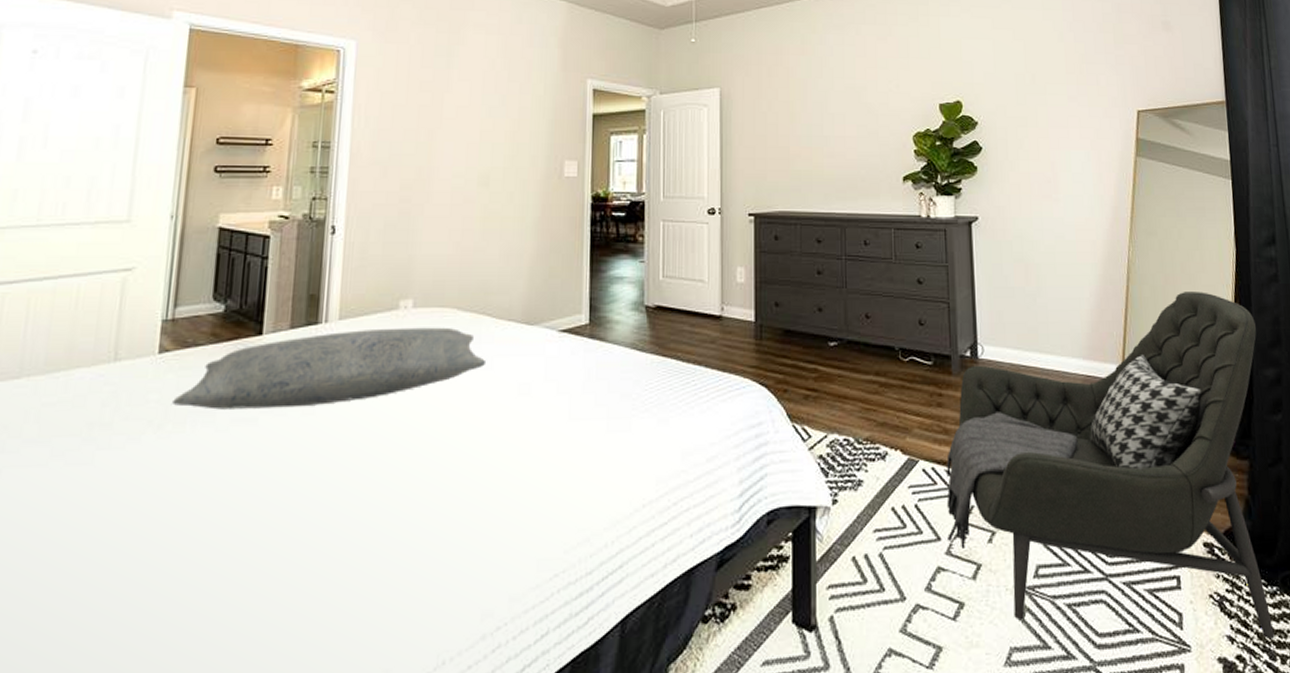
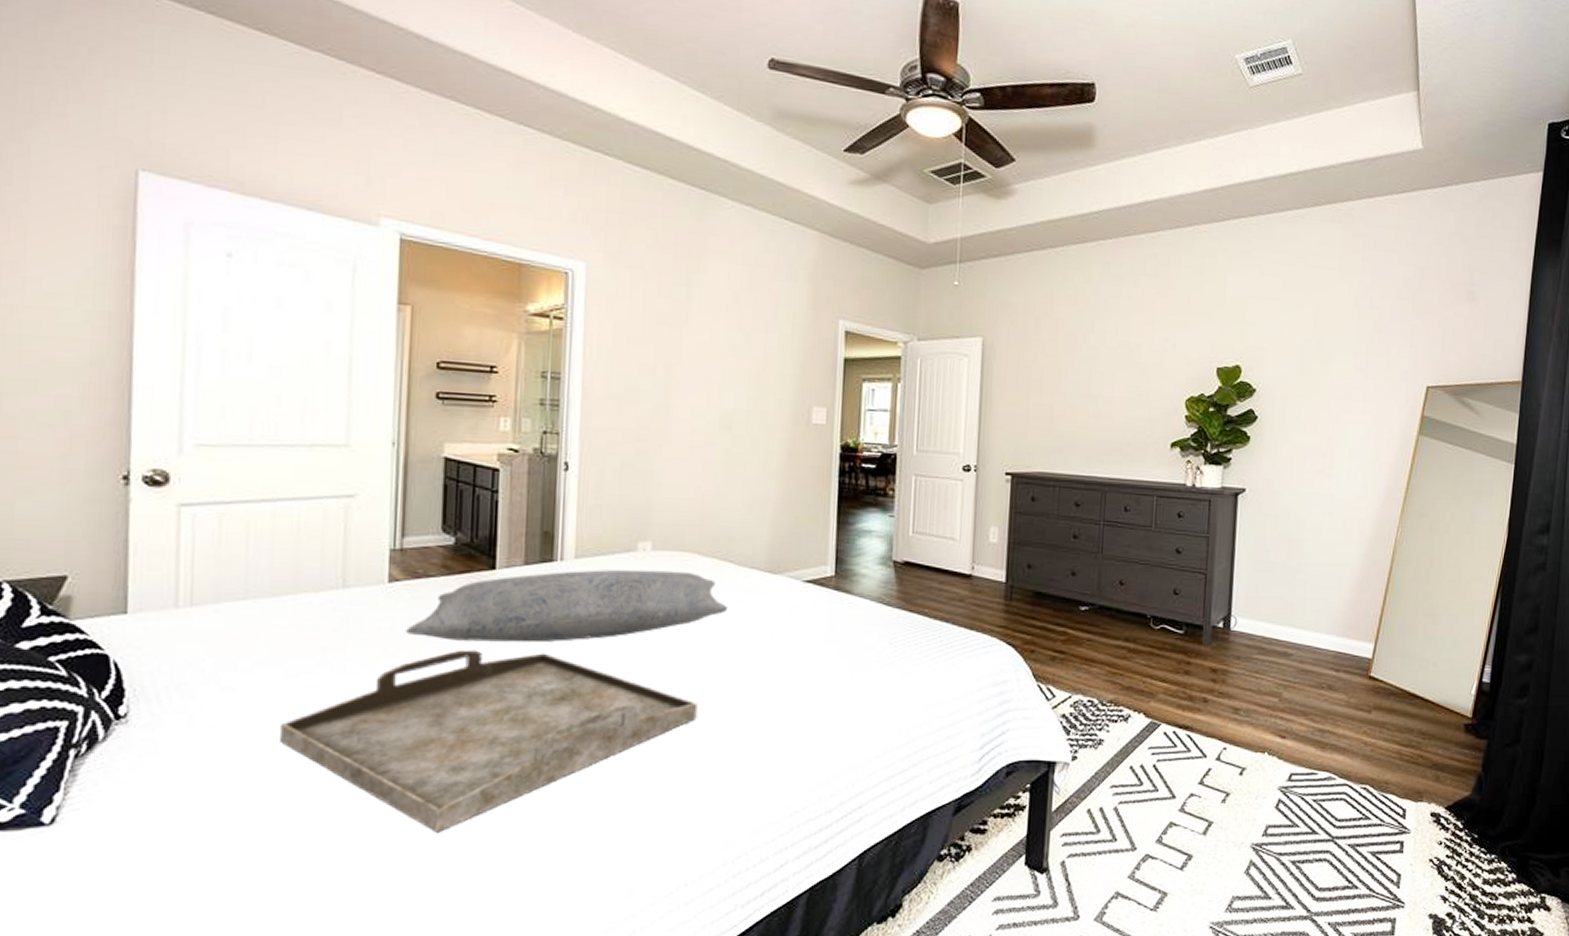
serving tray: none [40,417,457,617] -> present [279,649,698,832]
armchair: present [946,292,1275,640] -> none [1182,575,1516,901]

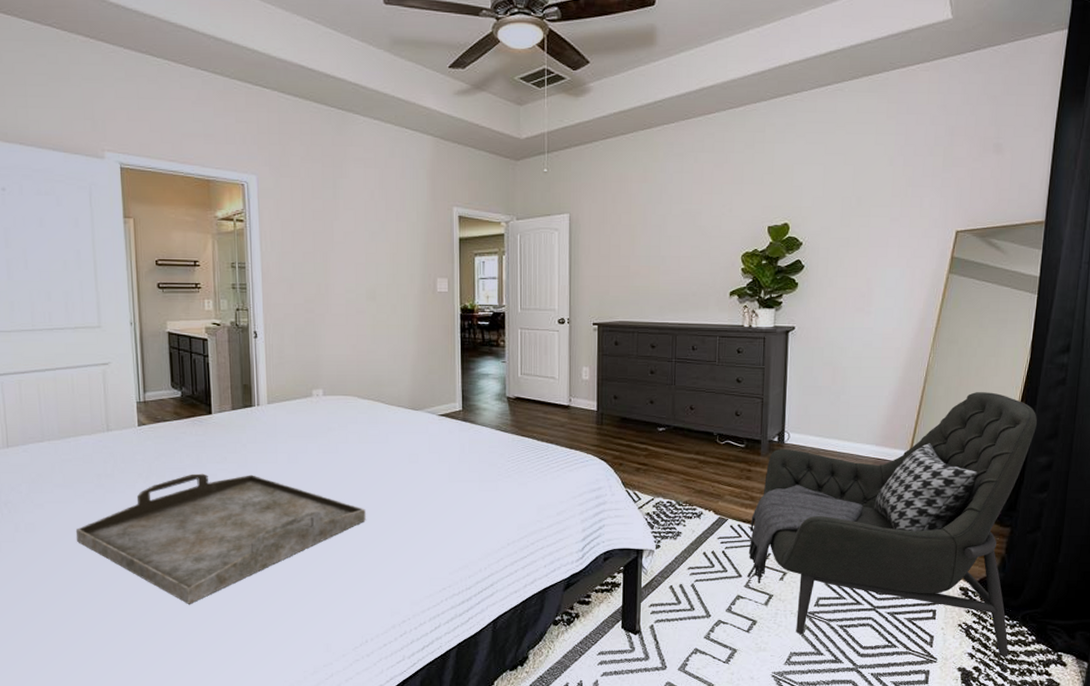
pillow: present [406,569,729,643] -> none [154,410,383,467]
armchair: none [1182,575,1516,901] -> present [747,392,1037,658]

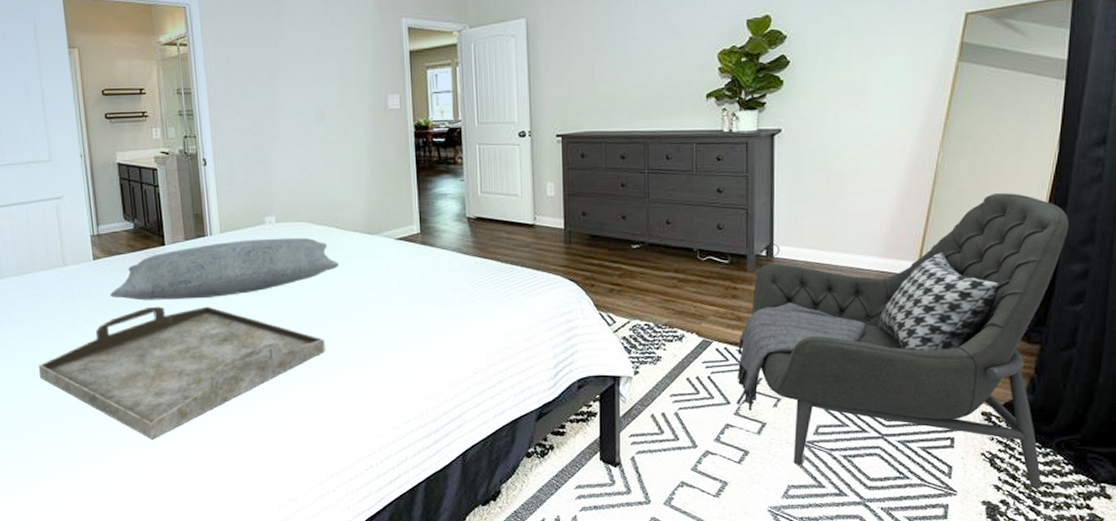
pillow: none [154,410,383,467] -> present [110,237,340,300]

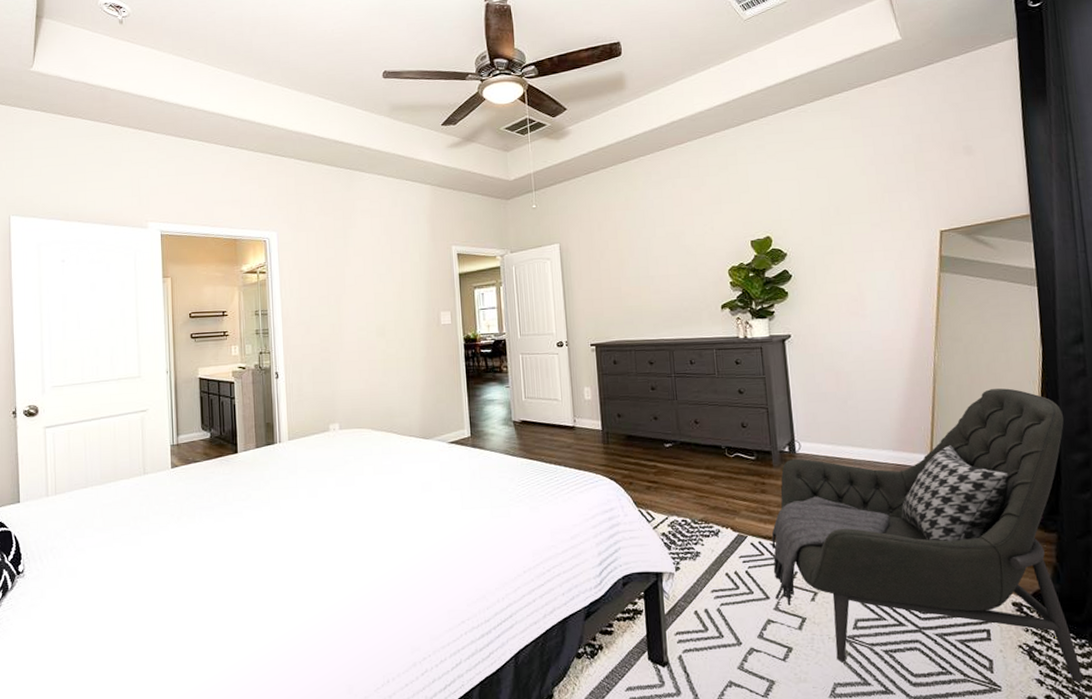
serving tray: present [38,306,325,439] -> none [112,510,383,646]
pillow: present [110,237,340,300] -> none [185,443,397,506]

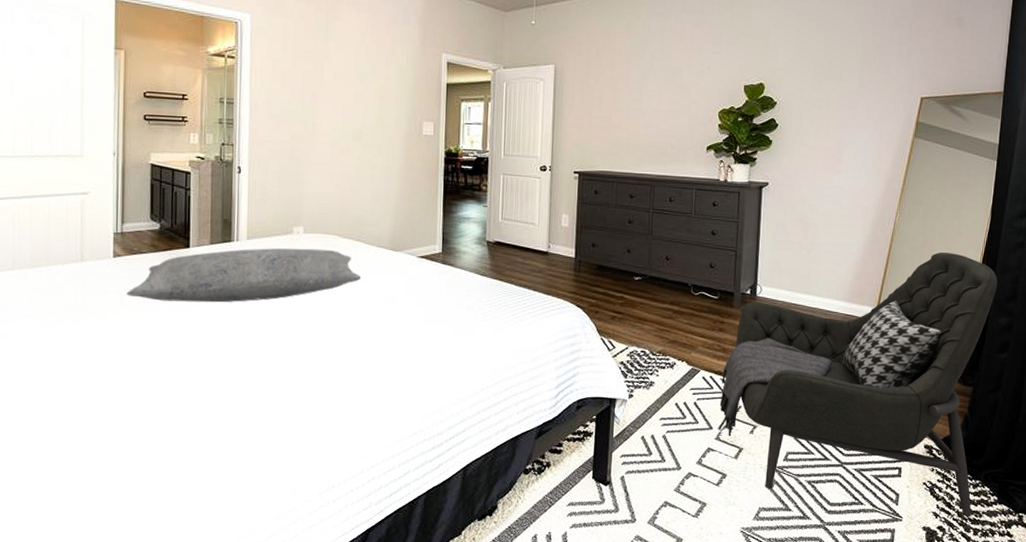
pillow: none [185,443,397,506] -> present [127,248,362,303]

